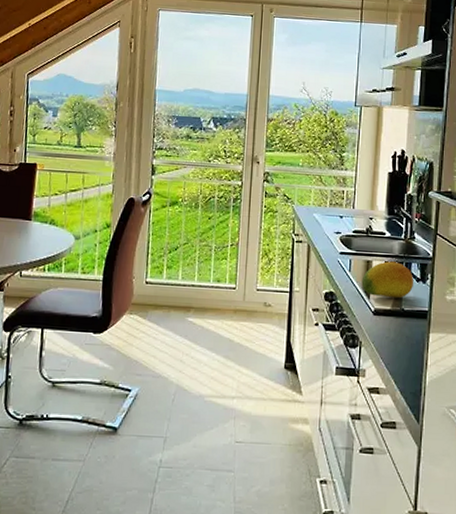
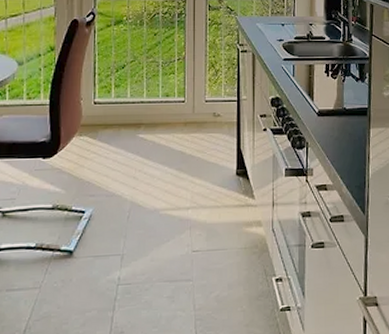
fruit: present [361,261,413,299] -> none [305,64,353,99]

